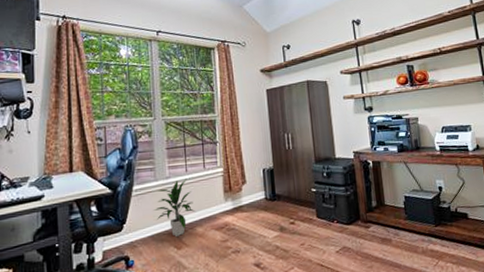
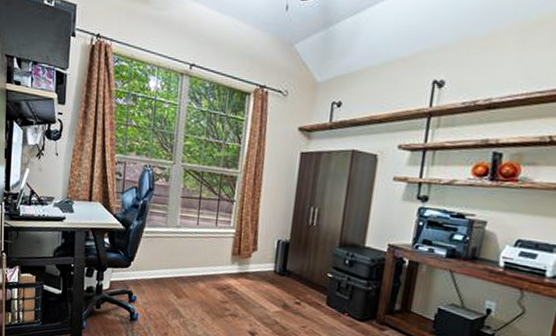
indoor plant: present [154,178,195,237] -> none [161,231,200,286]

